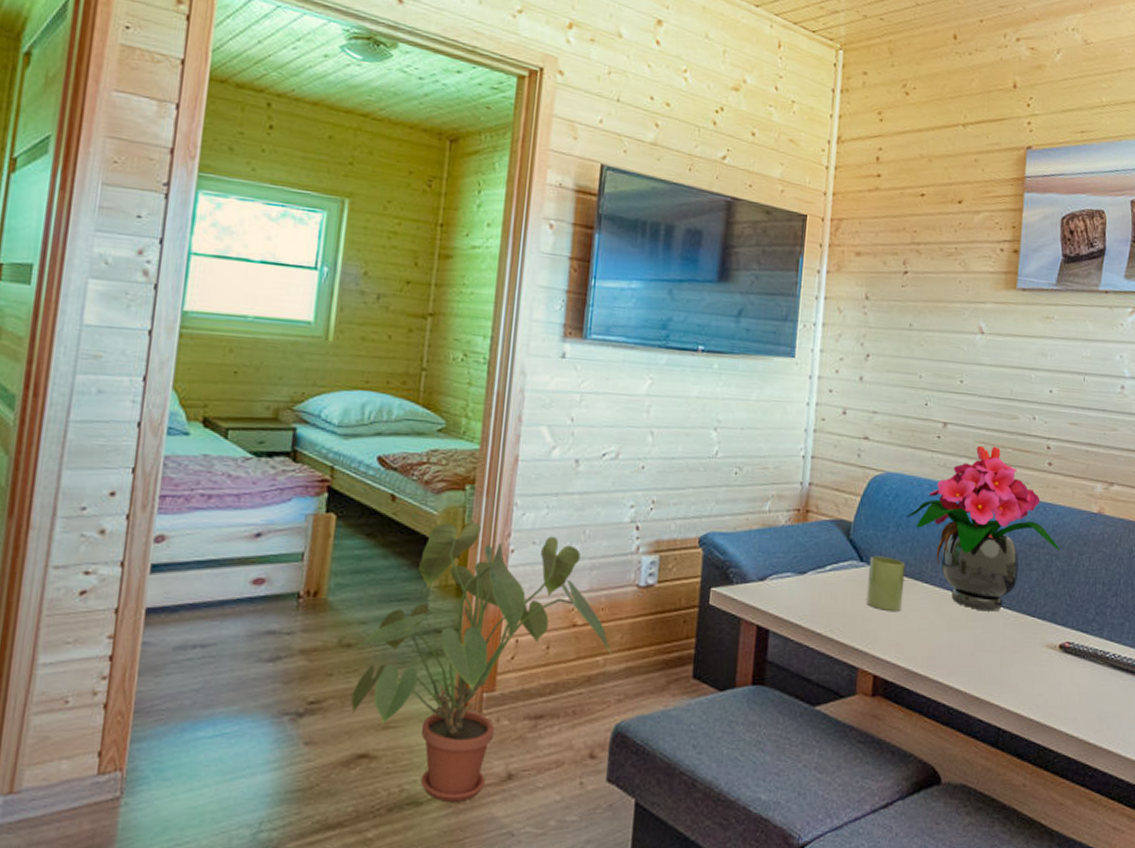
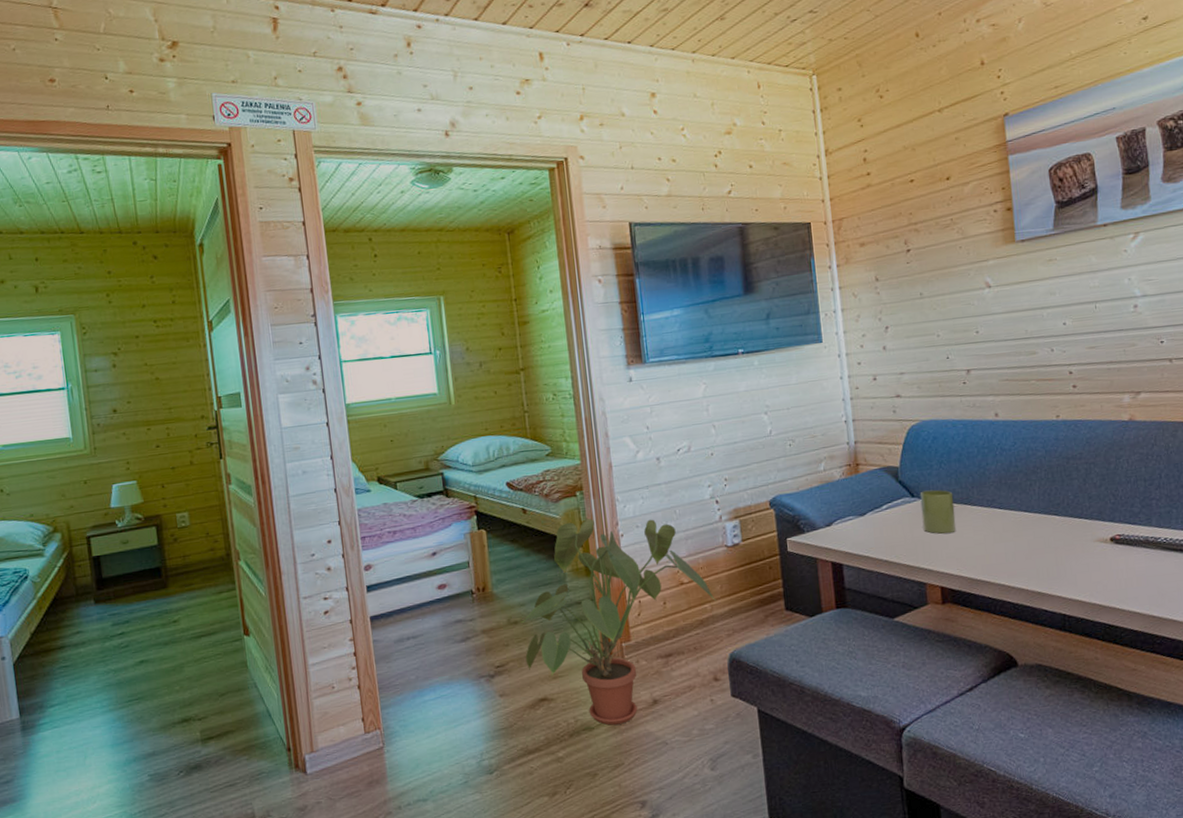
potted flower: present [905,445,1061,612] -> none [946,381,1098,521]

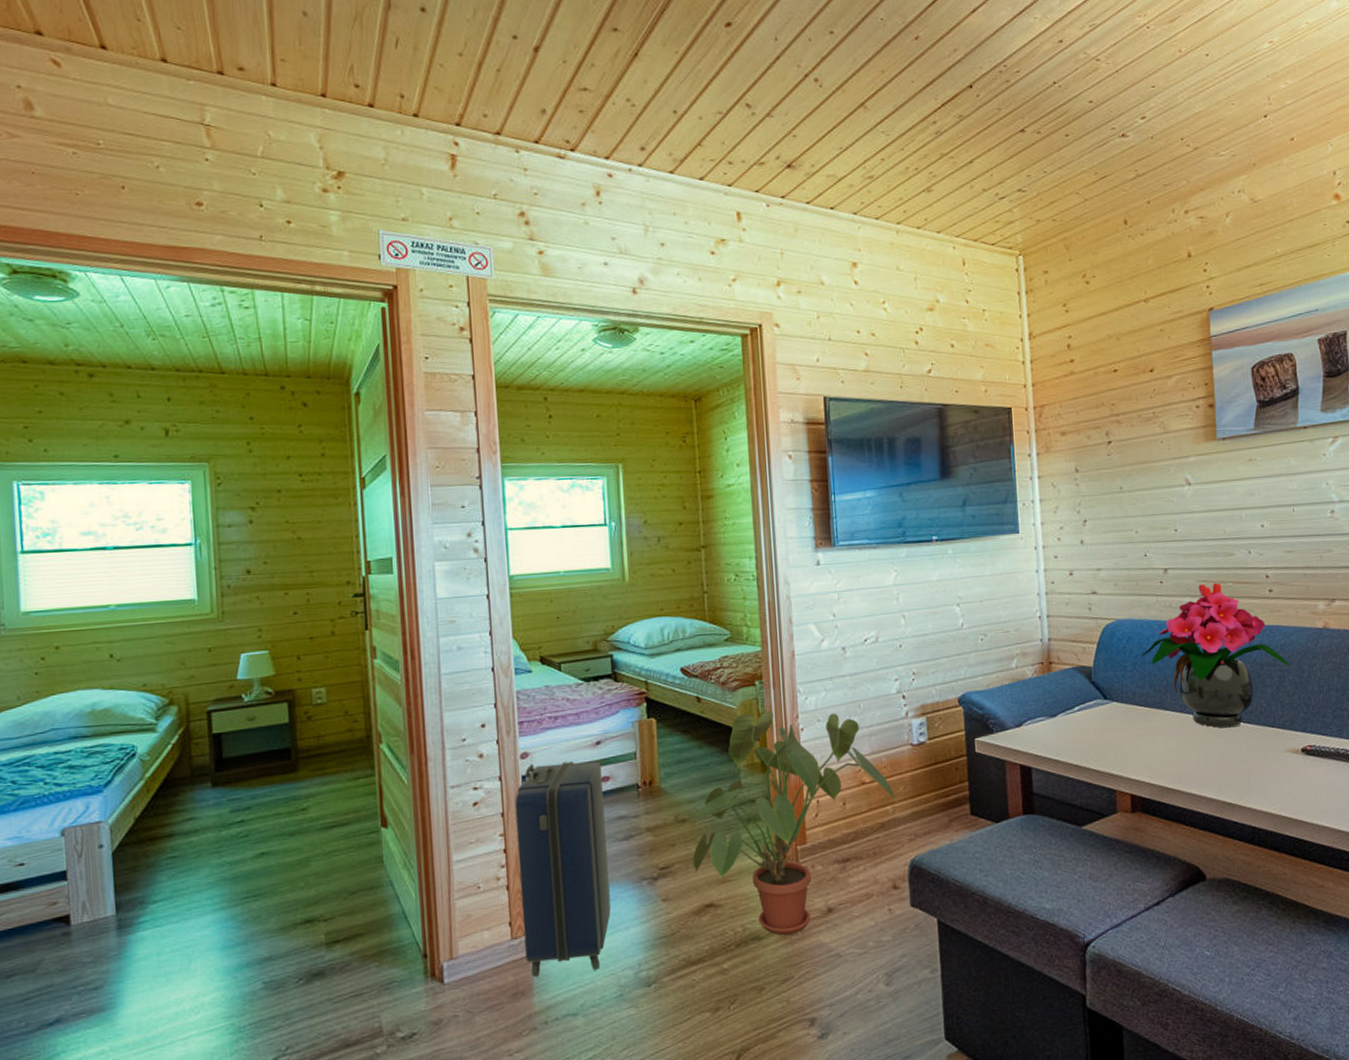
suitcase: none [361,570,453,766] -> present [515,760,611,976]
mug: present [919,489,957,534] -> none [1112,692,1149,739]
potted flower: none [946,381,1098,521] -> present [1140,583,1292,728]

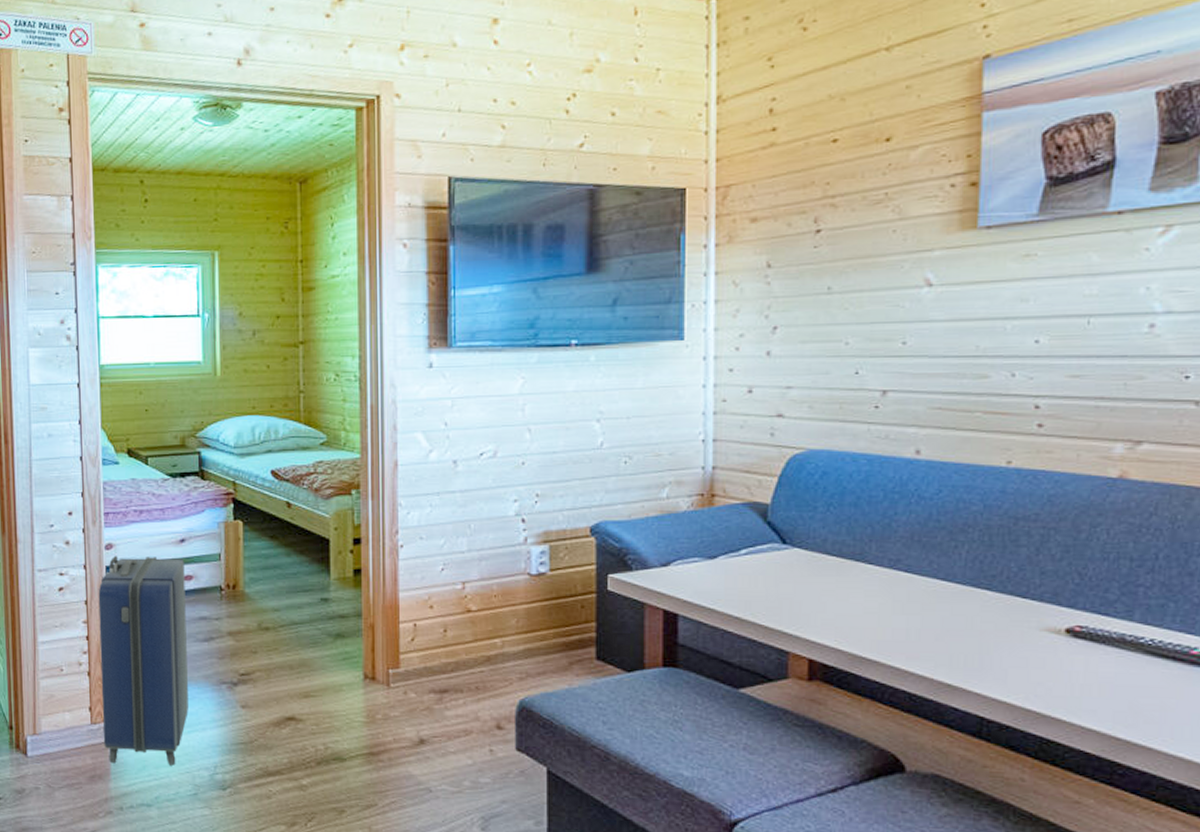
house plant: present [688,710,899,935] -> none [272,522,510,760]
potted flower: present [1140,583,1292,728] -> none [837,411,1062,593]

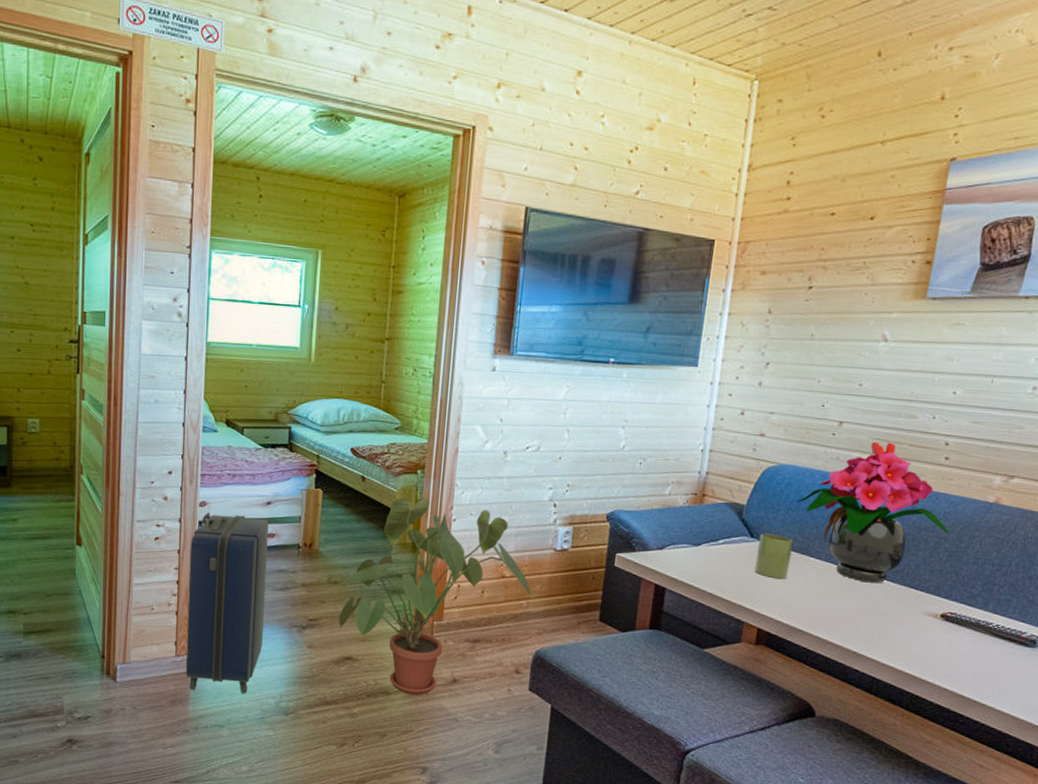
house plant: none [272,522,510,760] -> present [338,497,534,695]
mug: none [793,537,842,595] -> present [754,533,794,580]
potted flower: none [837,411,1062,593] -> present [796,441,951,584]

